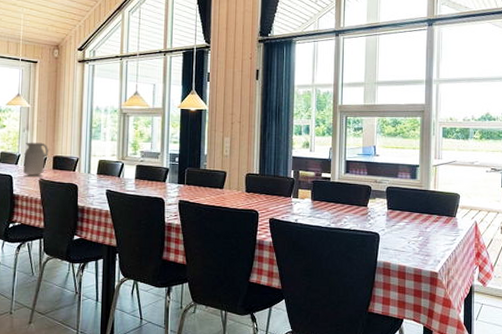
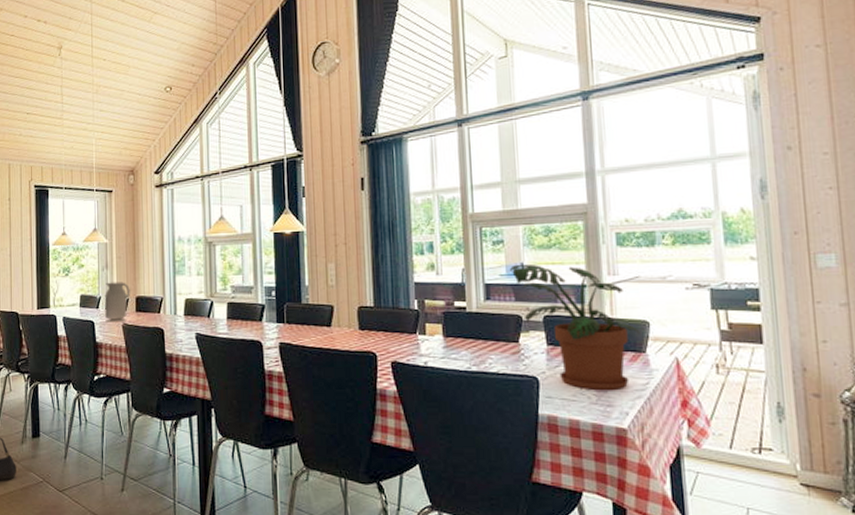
potted plant: none [364,147,453,244] -> present [509,263,641,389]

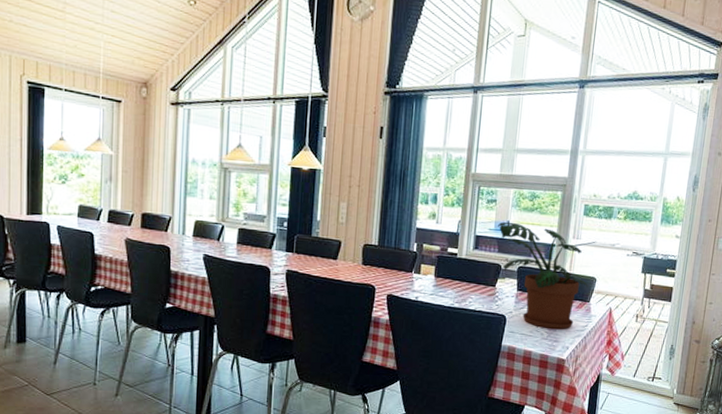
water jug: present [105,282,130,324] -> none [106,195,136,238]

